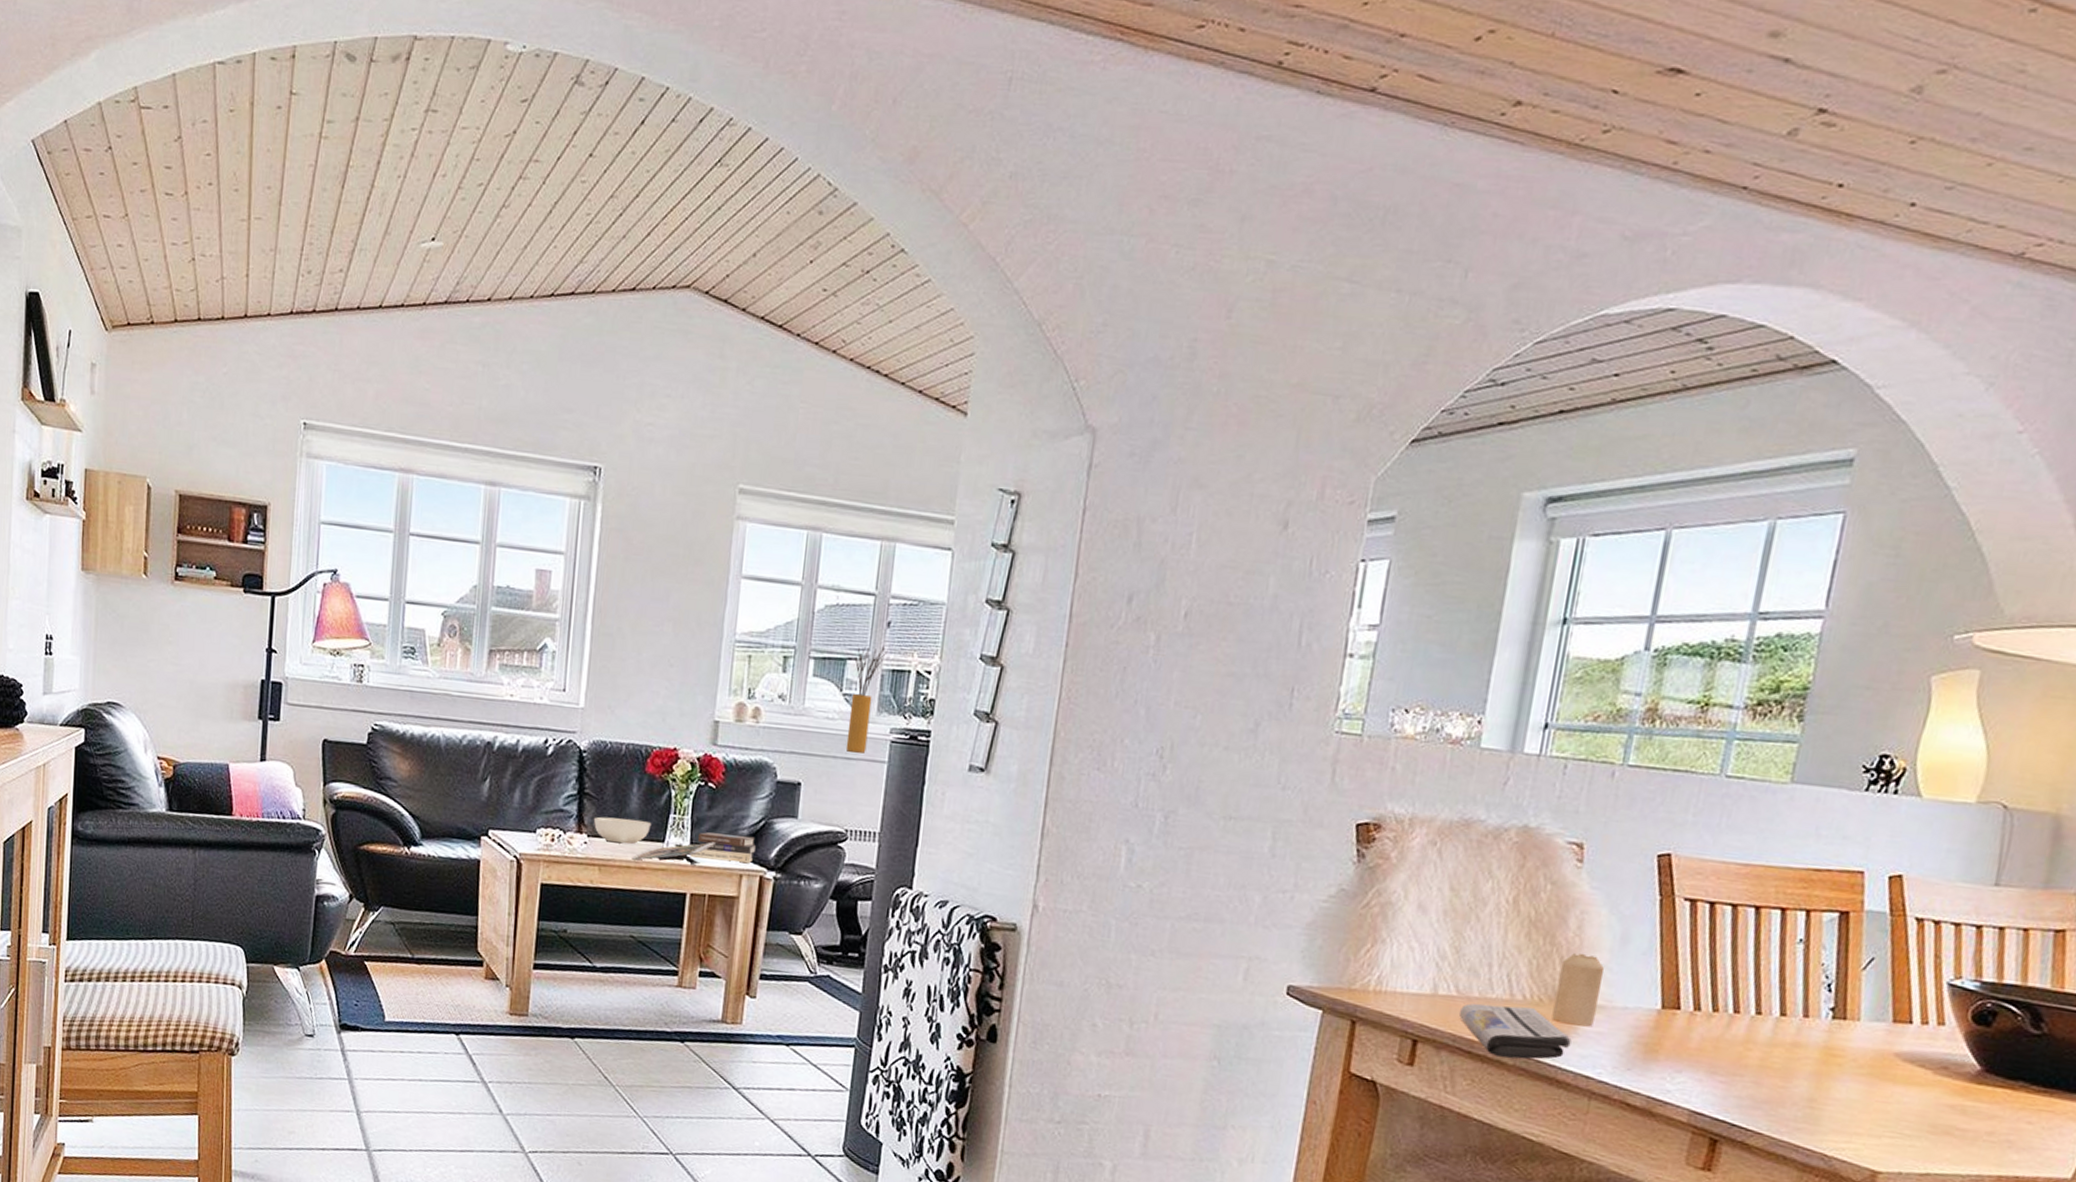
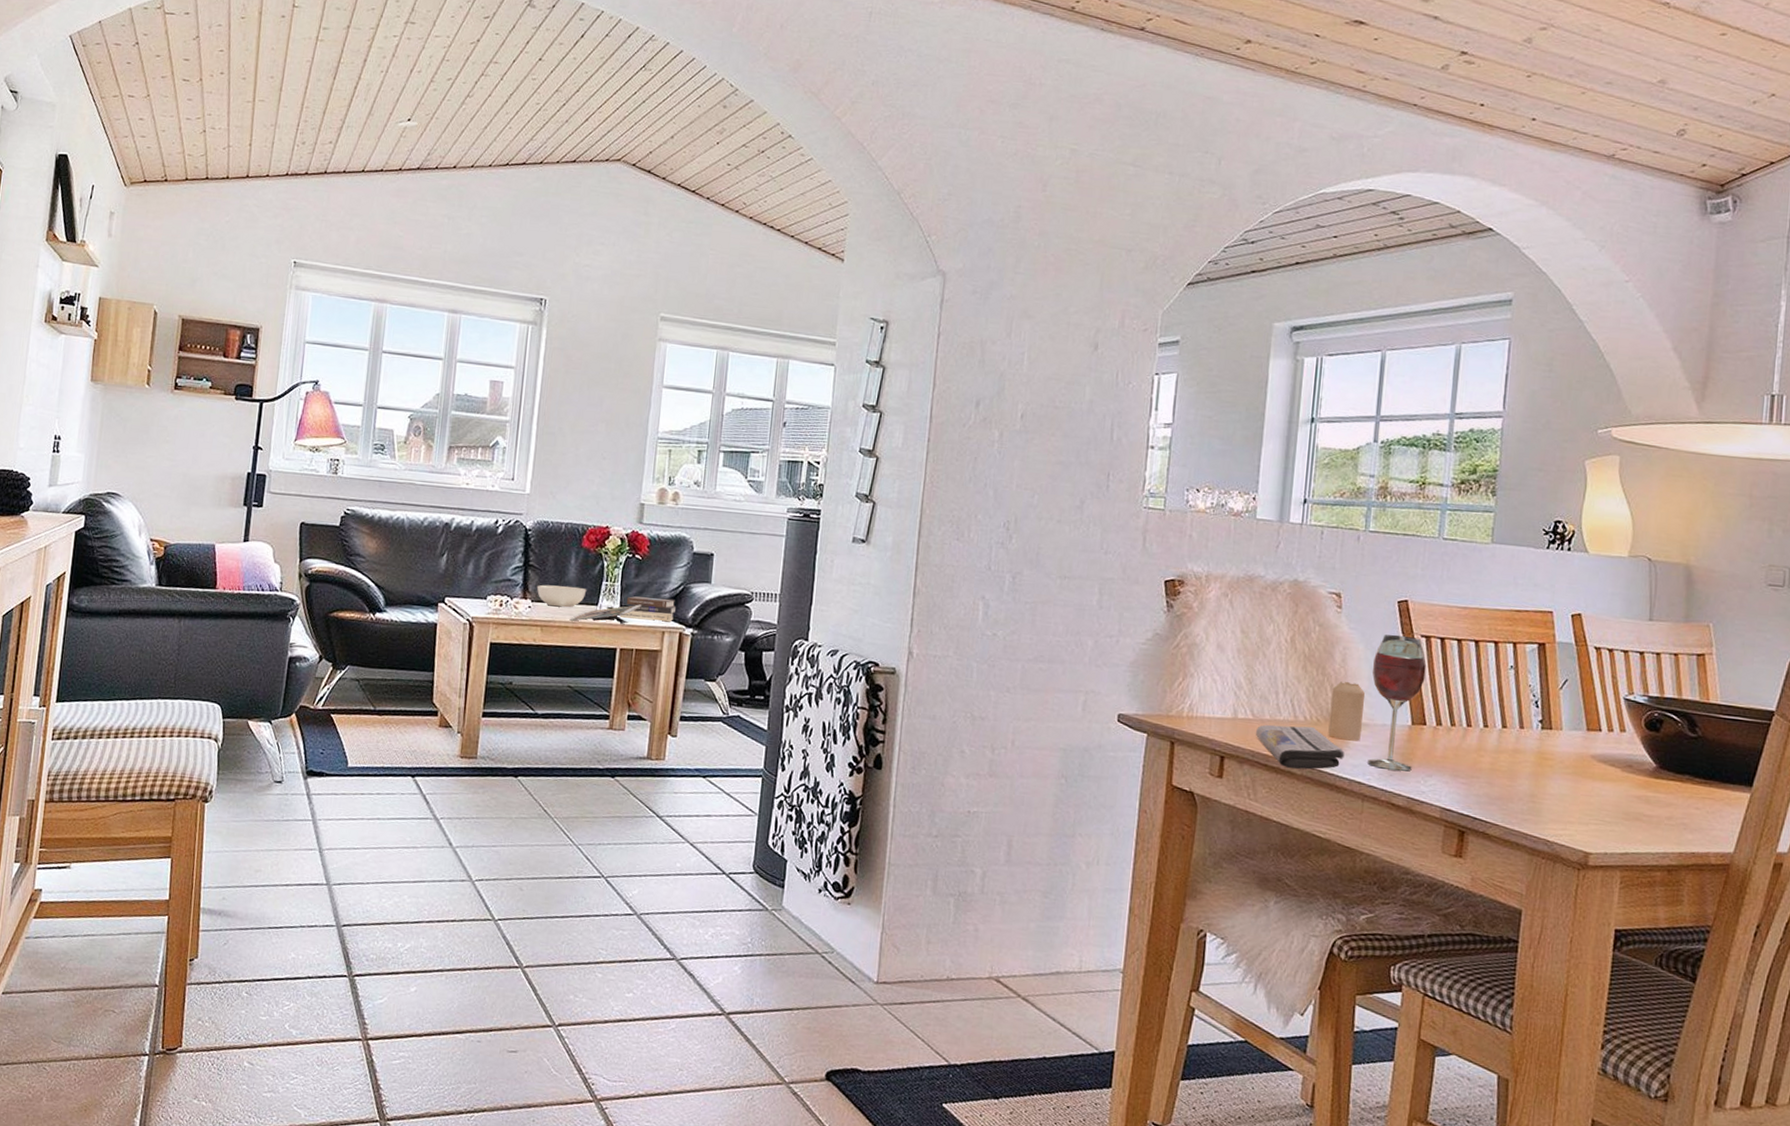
vase: present [846,645,888,753] -> none [750,441,784,529]
wineglass: none [1600,895,1688,1066] -> present [1367,634,1427,772]

